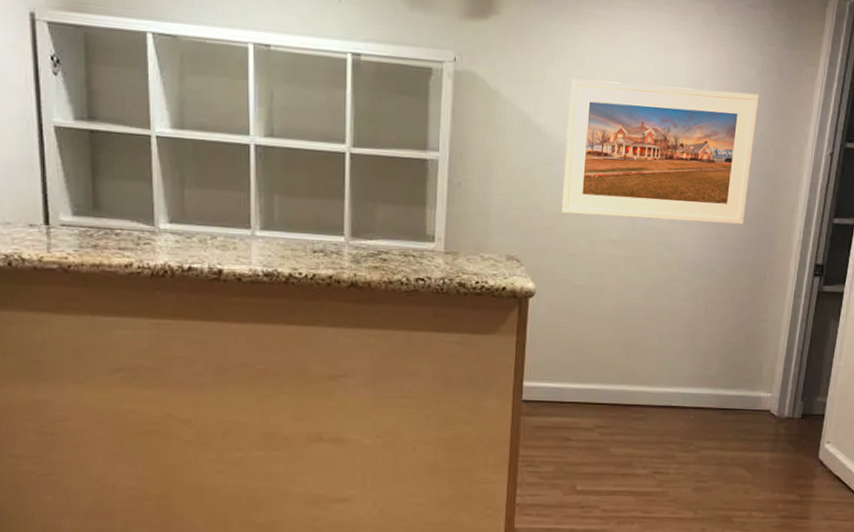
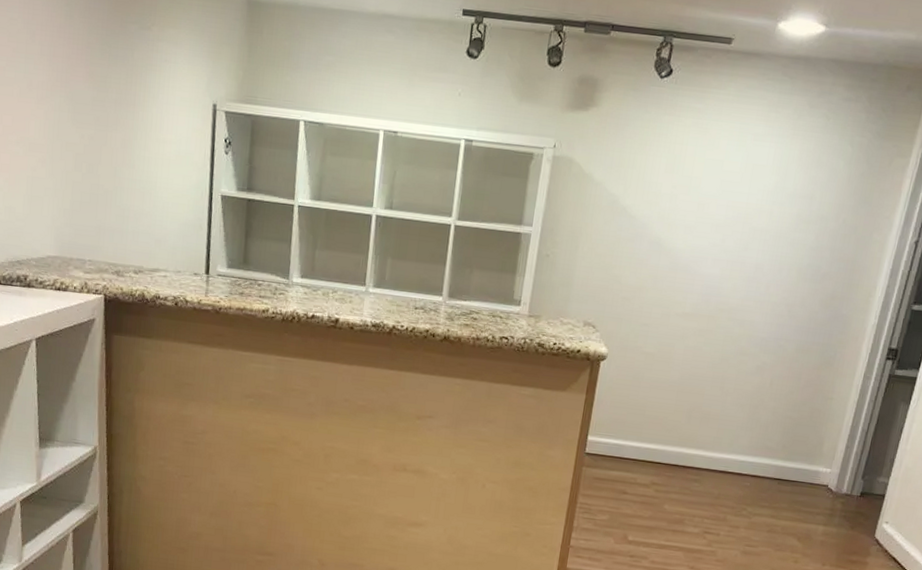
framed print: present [561,79,759,225] -> none [639,165,845,306]

